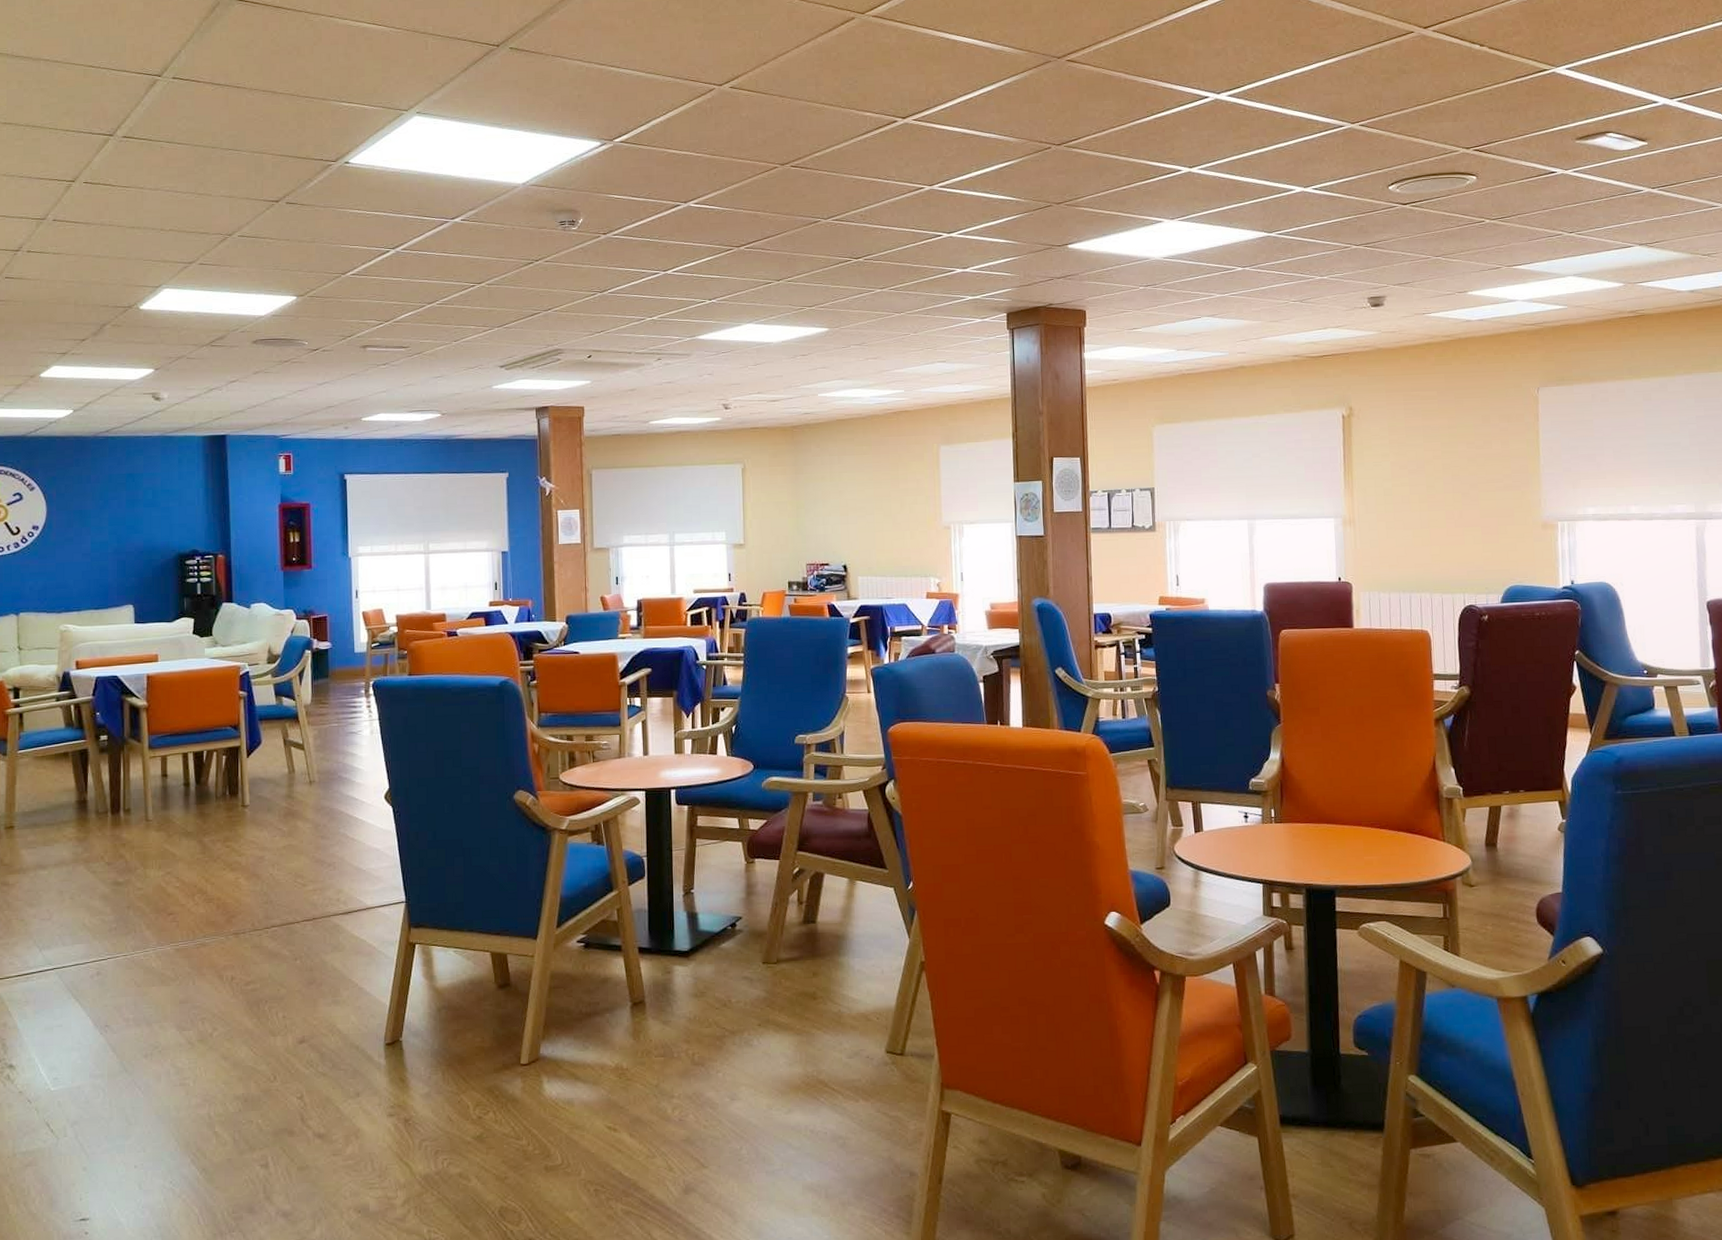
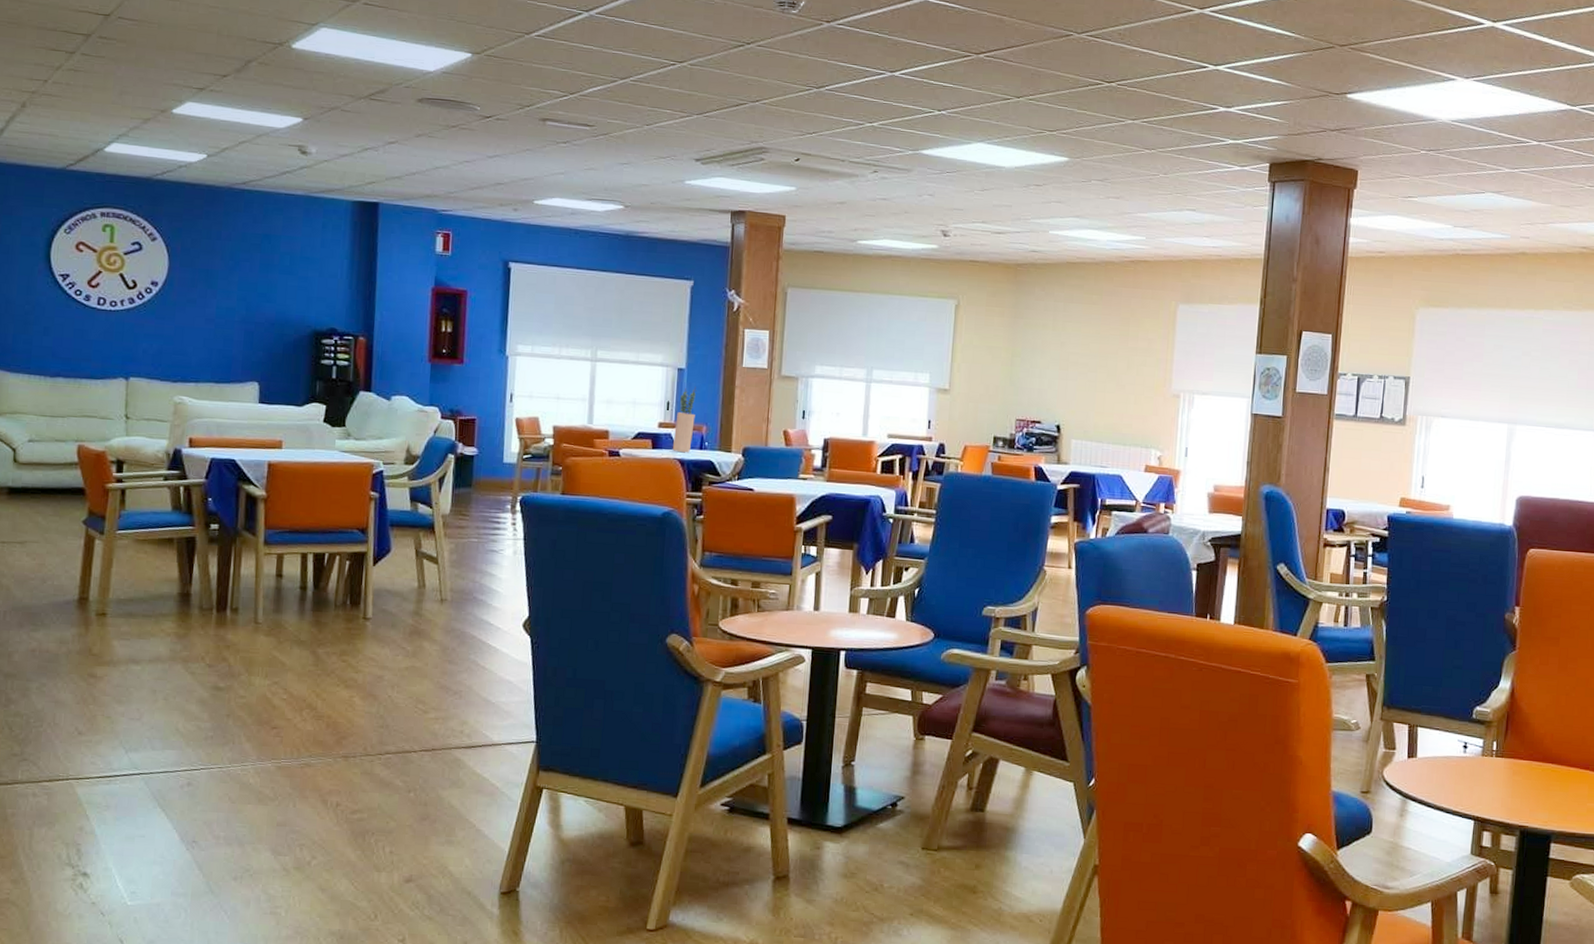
vase: none [503,566,521,627] -> present [672,387,697,453]

